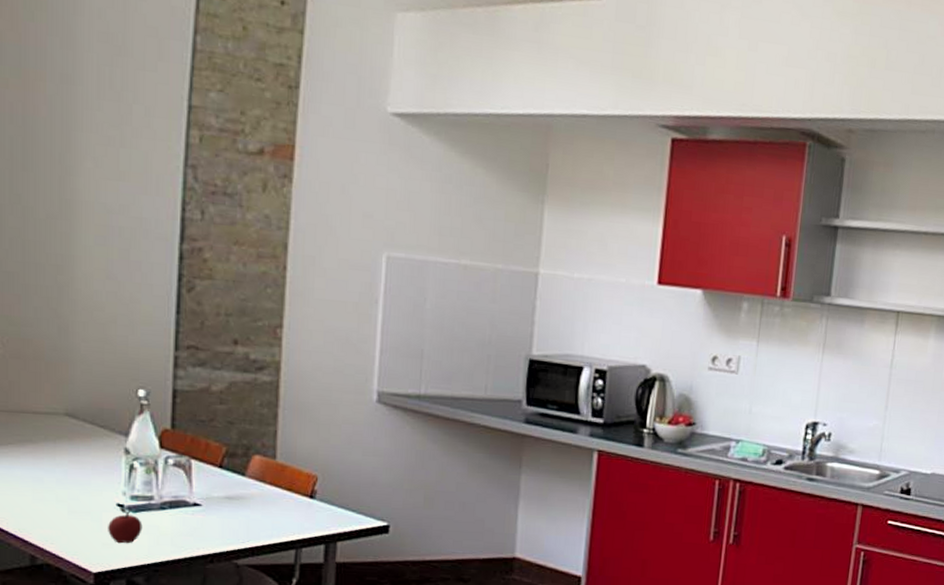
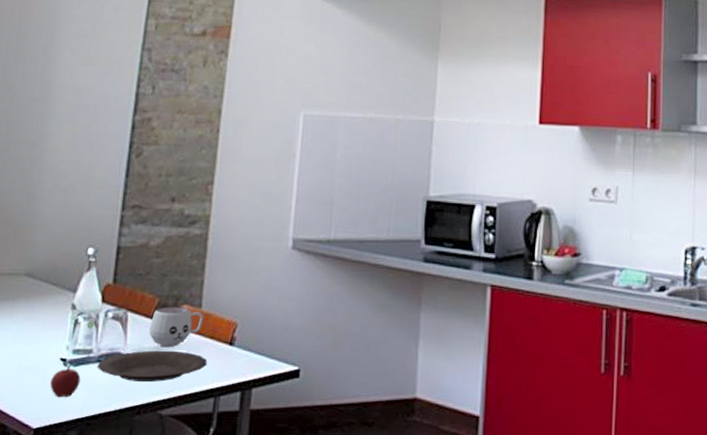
plate: none [160,499,286,532] -> present [97,350,208,382]
mug: none [217,456,279,497] -> present [149,306,204,347]

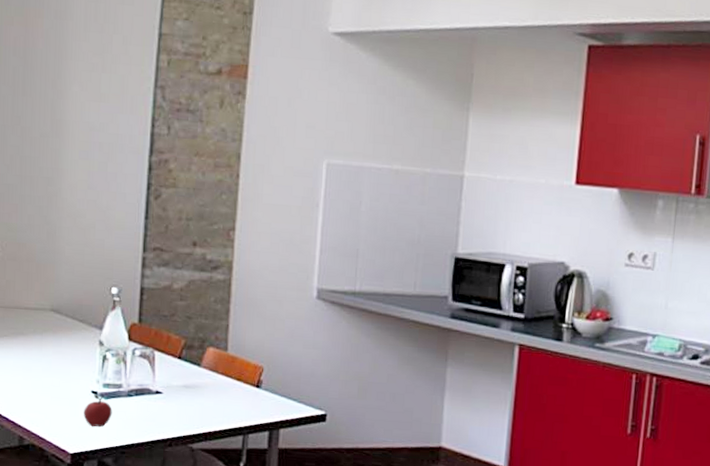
plate: present [97,350,208,382] -> none [127,388,235,418]
mug: present [149,306,204,347] -> none [177,348,230,386]

